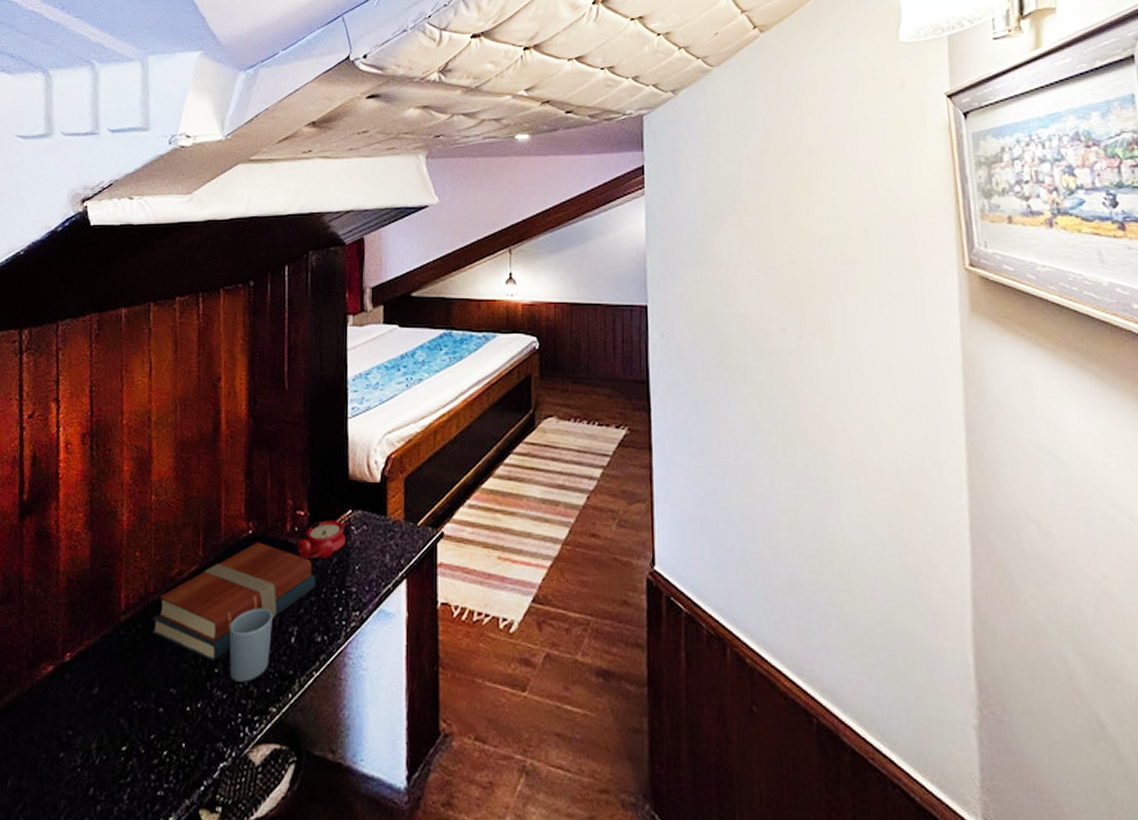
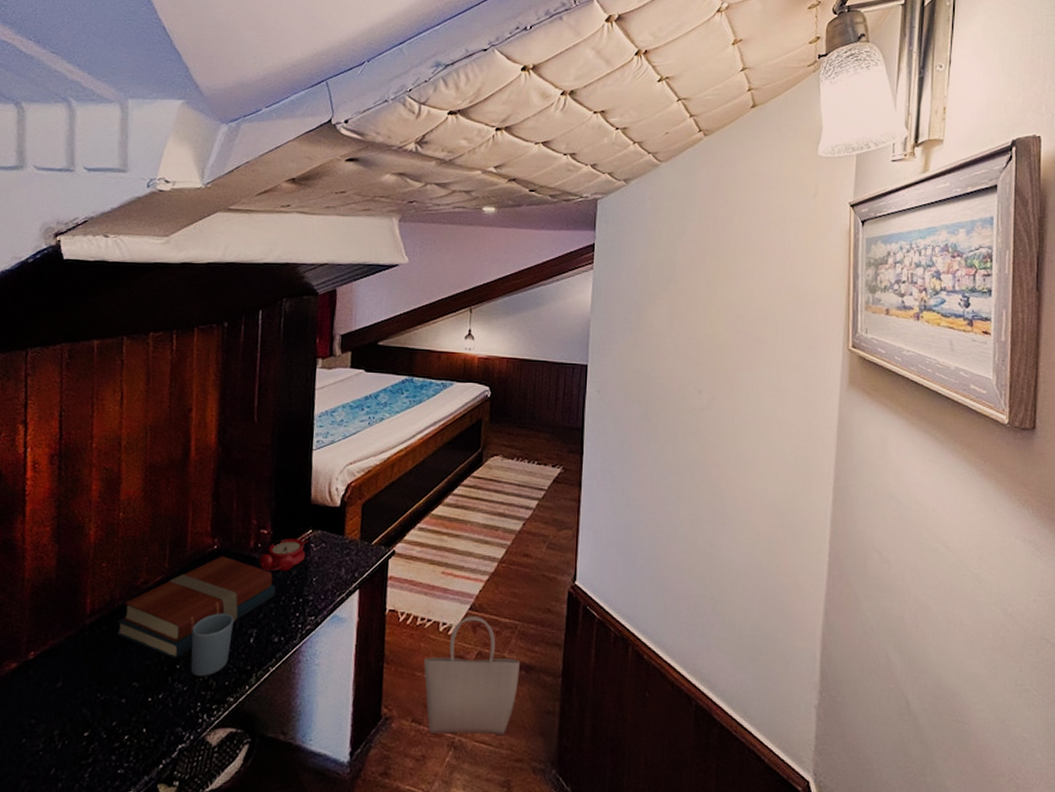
tote bag: none [485,610,596,758] -> present [424,616,520,735]

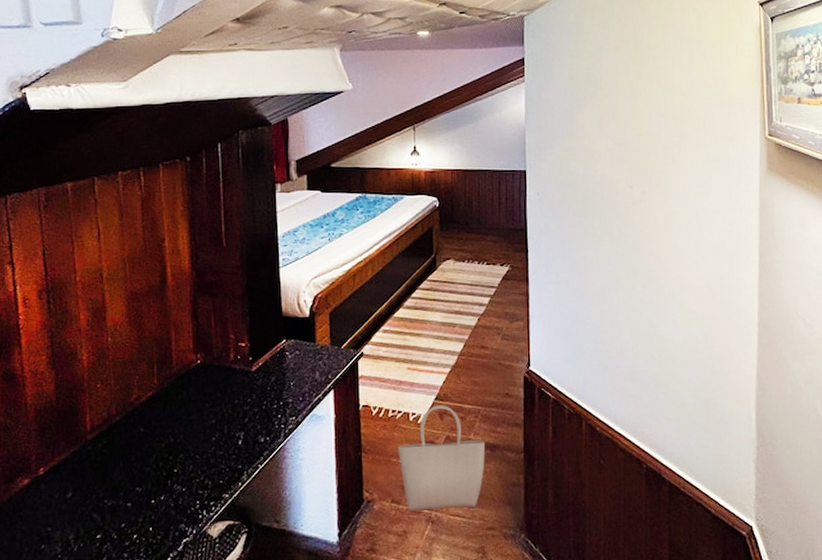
books: present [115,555,276,659] -> none [116,369,257,464]
mug: present [191,613,234,676] -> none [185,420,222,478]
alarm clock: present [258,538,309,572] -> none [239,349,284,380]

